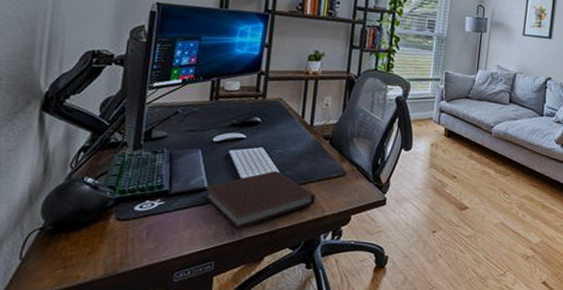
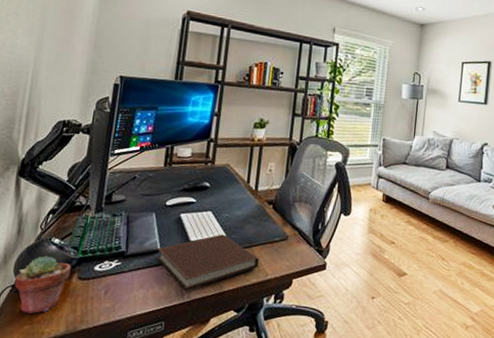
potted succulent: none [43,196,108,257] -> present [14,255,71,314]

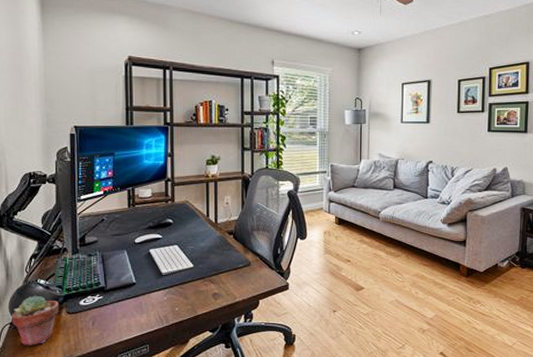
notebook: present [155,234,259,291] -> none [132,265,226,317]

